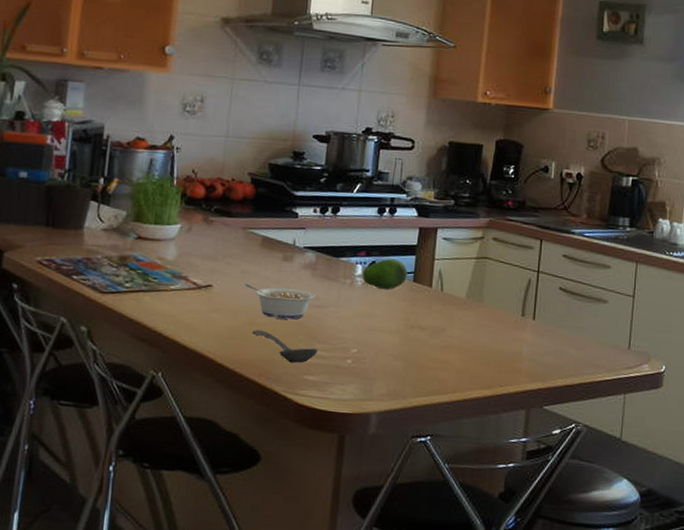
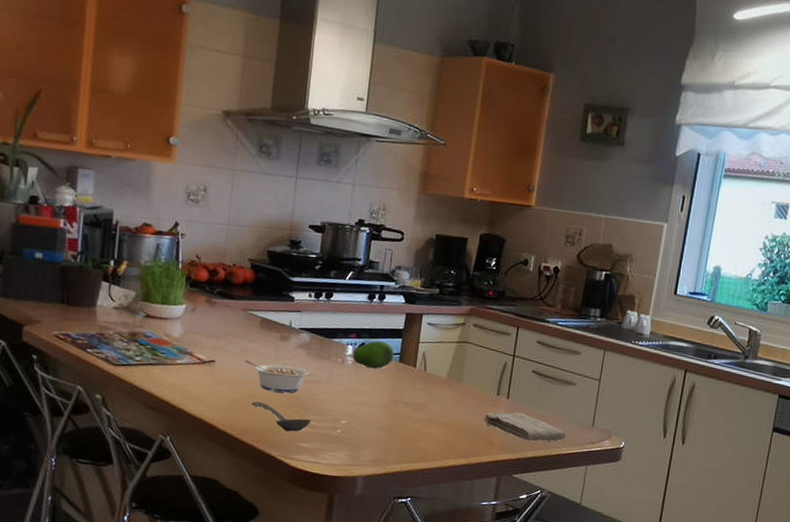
washcloth: none [508,335,600,368] -> present [483,412,566,442]

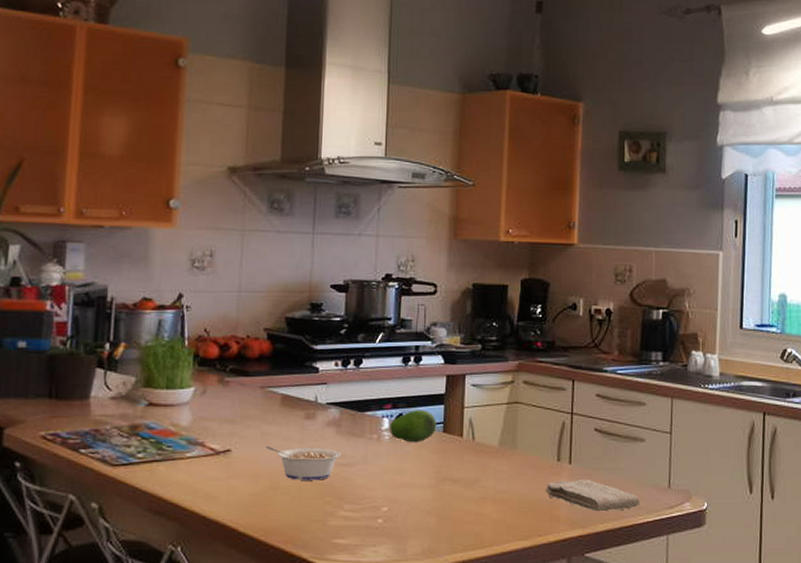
stirrer: present [252,401,311,432] -> none [277,494,347,527]

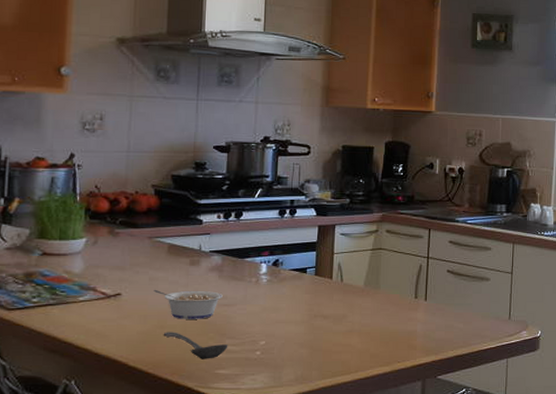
stirrer: none [277,494,347,527] -> present [164,332,228,359]
fruit: present [390,409,437,442] -> none [267,255,309,284]
washcloth: present [544,480,640,512] -> none [403,314,484,341]

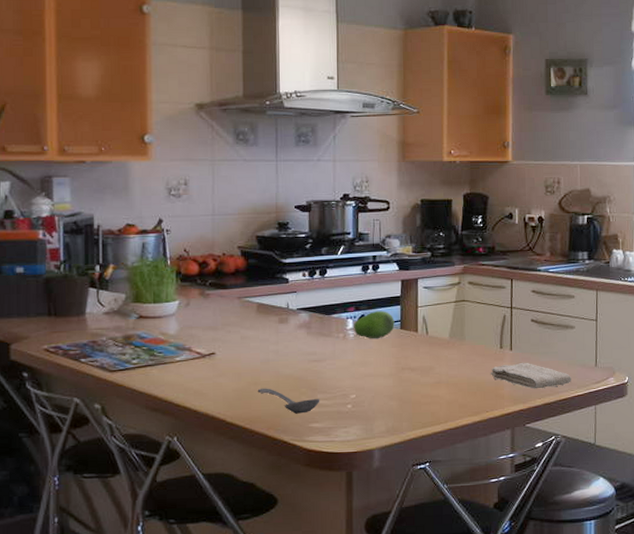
legume: present [153,289,223,319] -> none [245,347,312,376]
fruit: none [267,255,309,284] -> present [354,310,395,338]
washcloth: none [403,314,484,341] -> present [490,363,571,389]

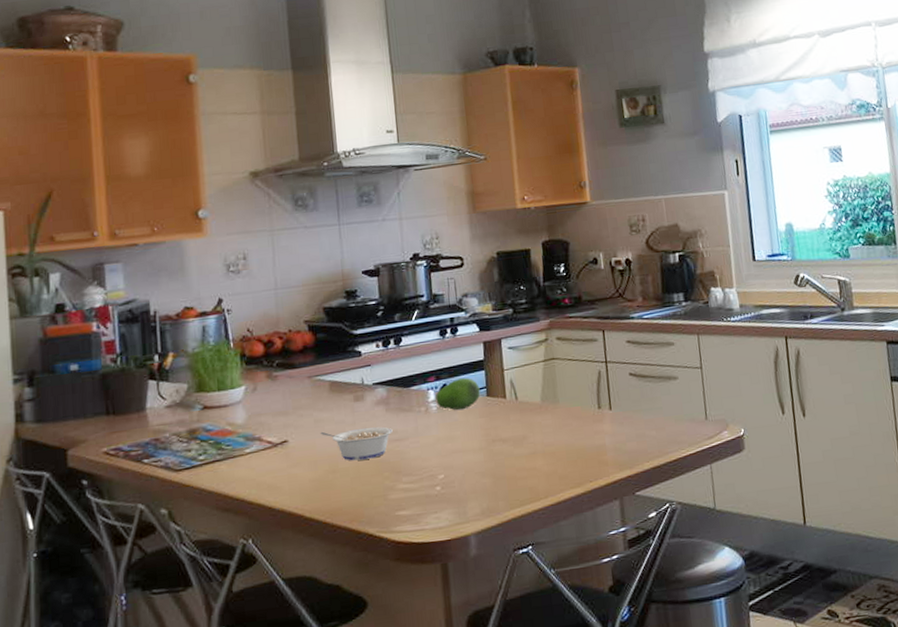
legume: none [245,347,312,376] -> present [320,427,393,461]
stirrer: present [258,388,320,414] -> none [337,475,406,502]
washcloth: present [490,363,571,389] -> none [589,422,681,452]

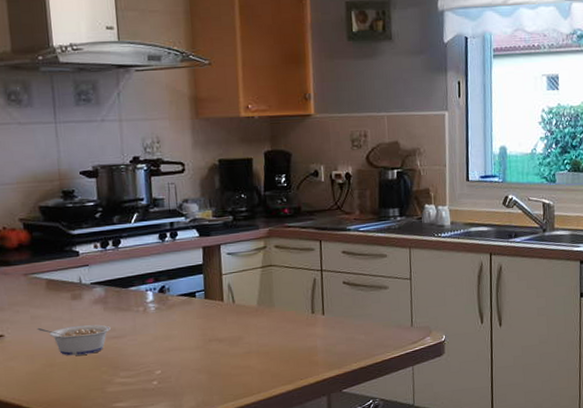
fruit: present [435,377,481,410] -> none [154,280,199,311]

